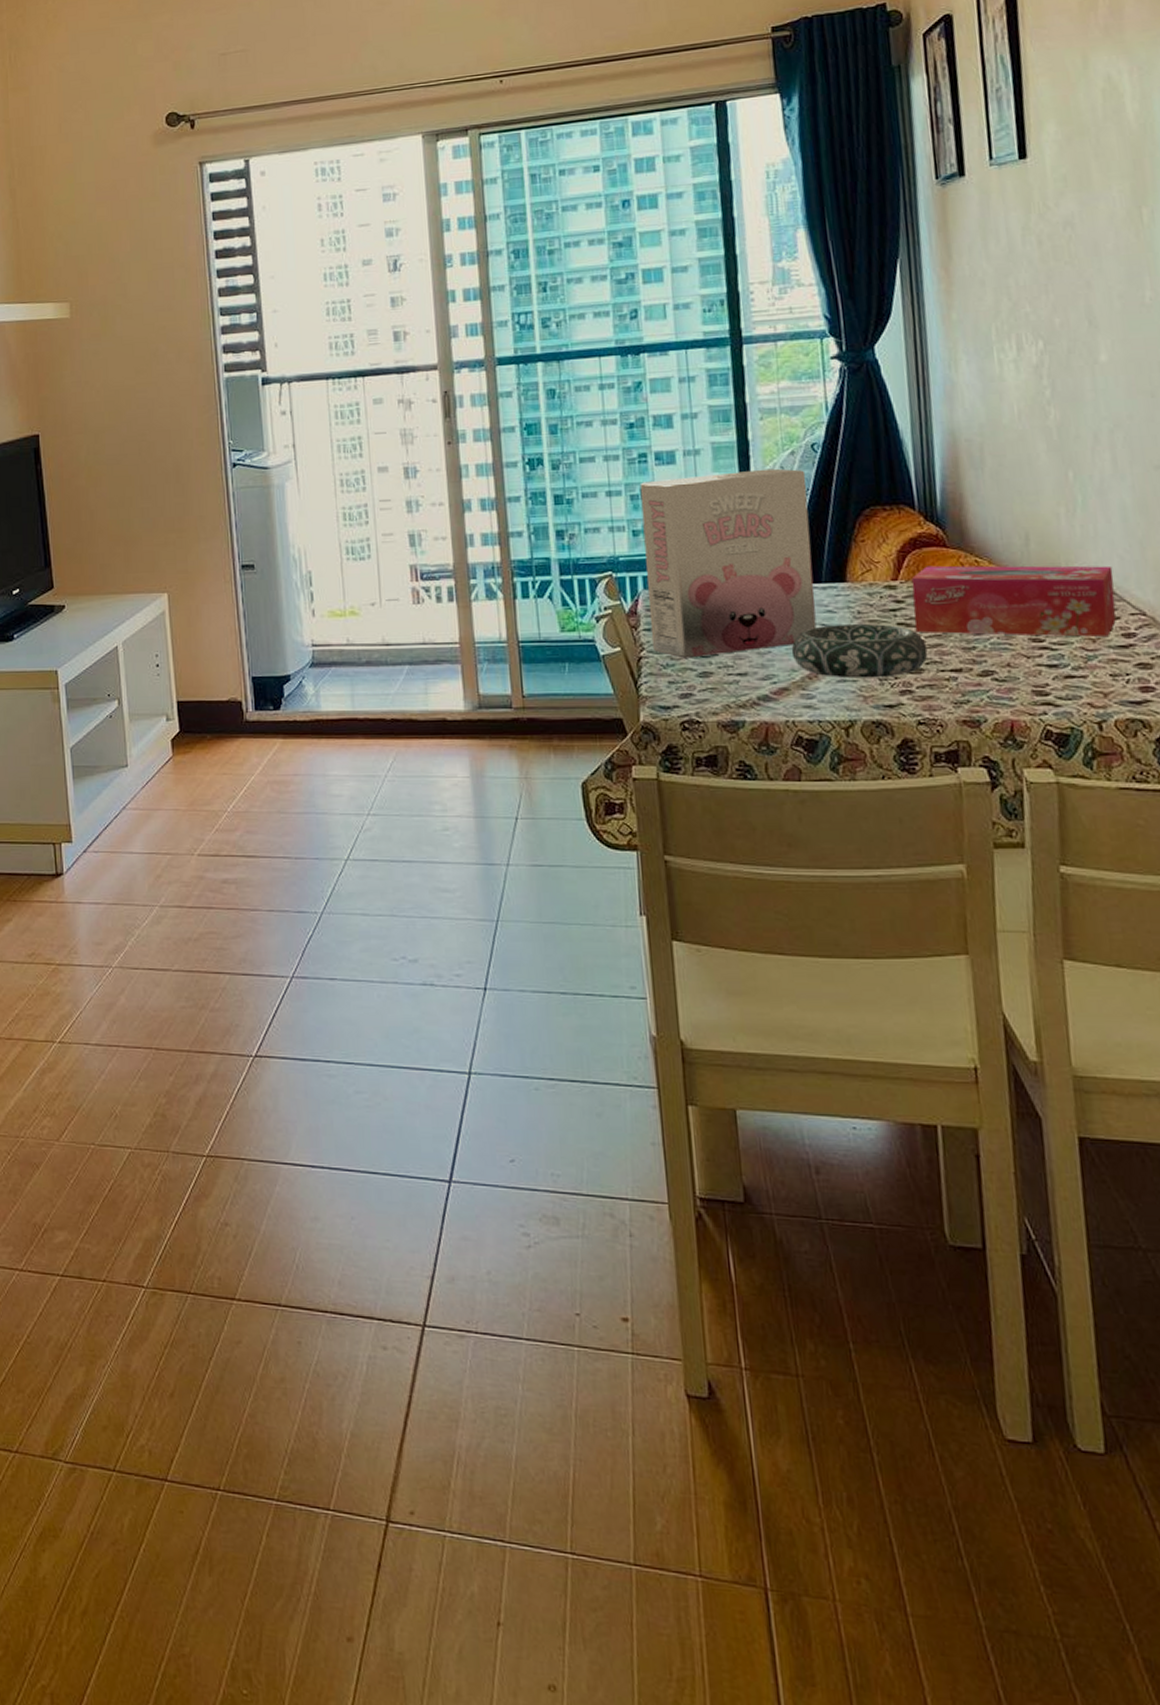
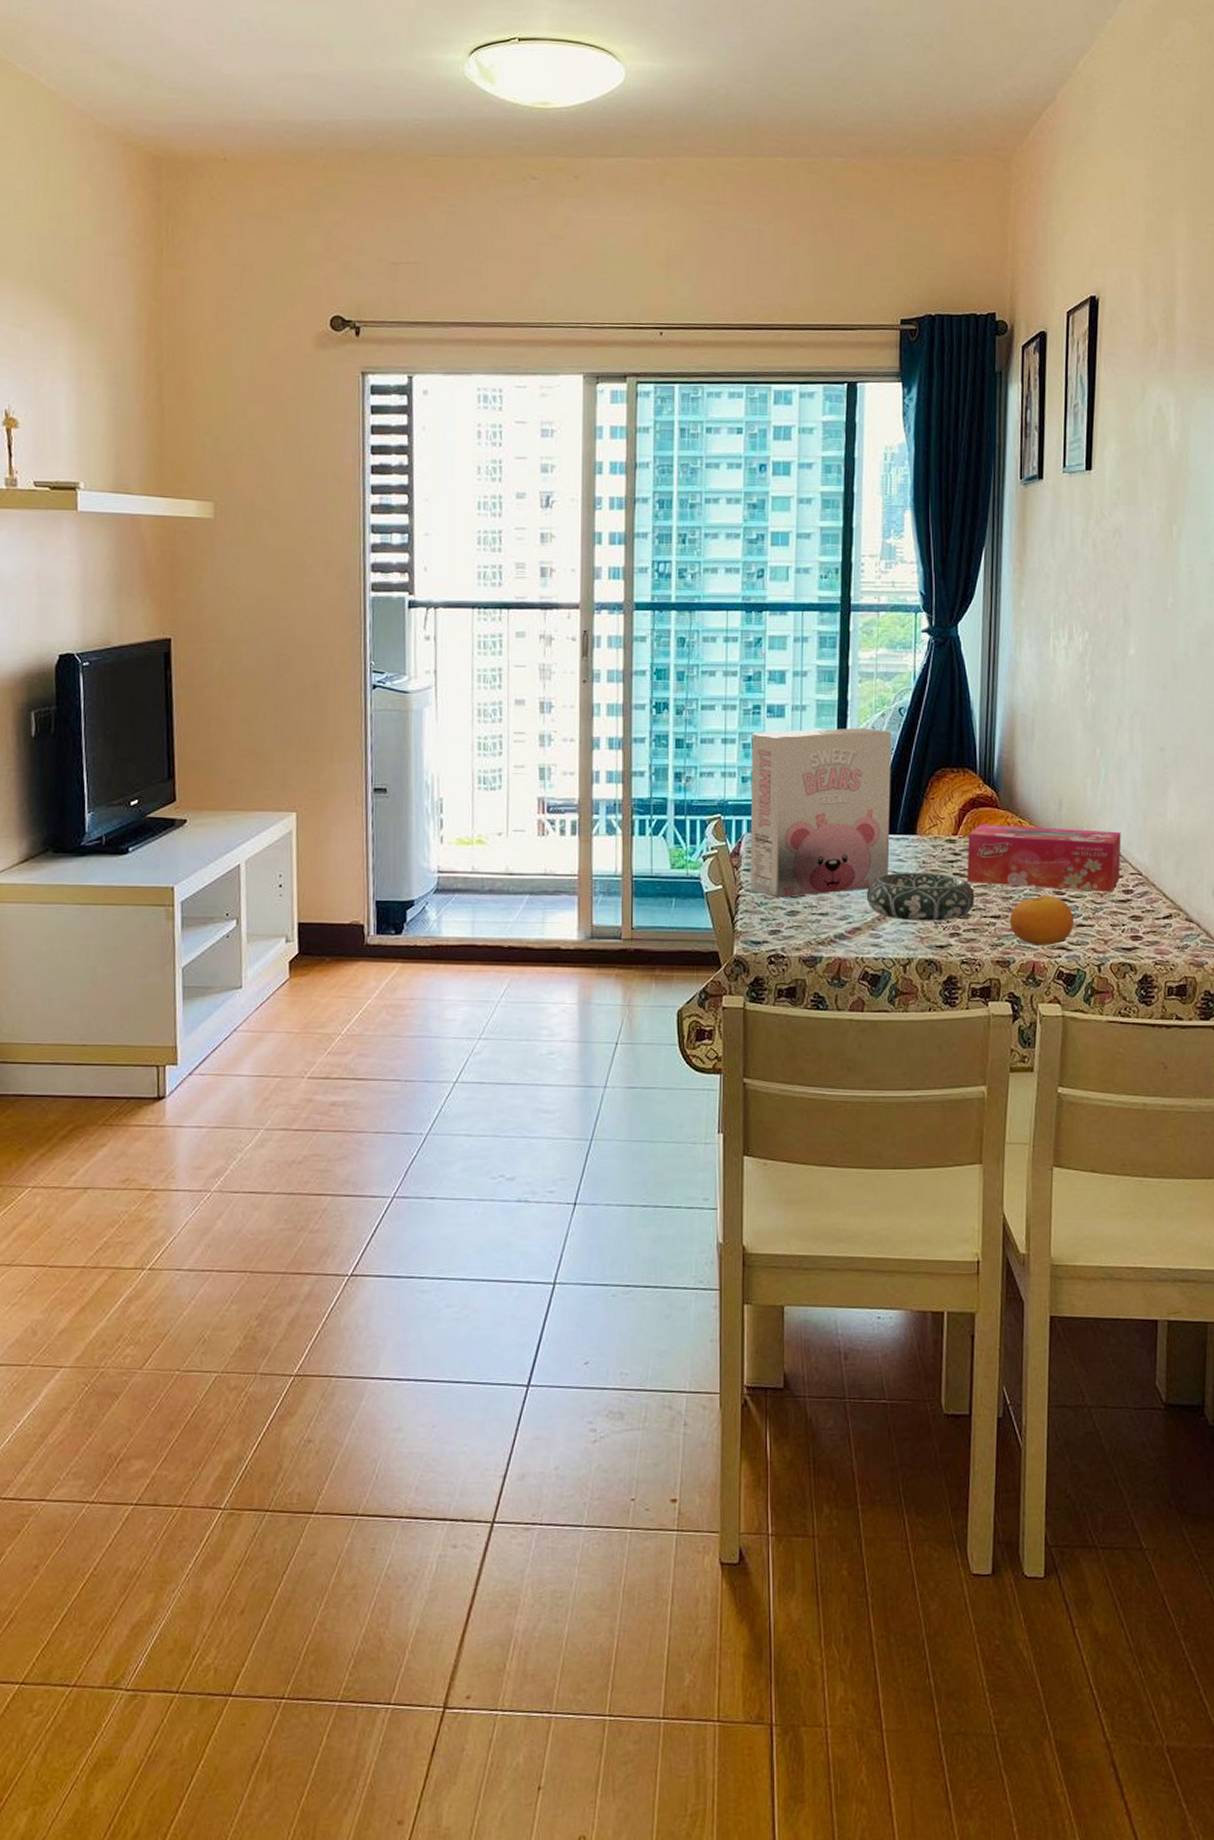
fruit: none [974,643,1060,702] -> present [1009,895,1073,946]

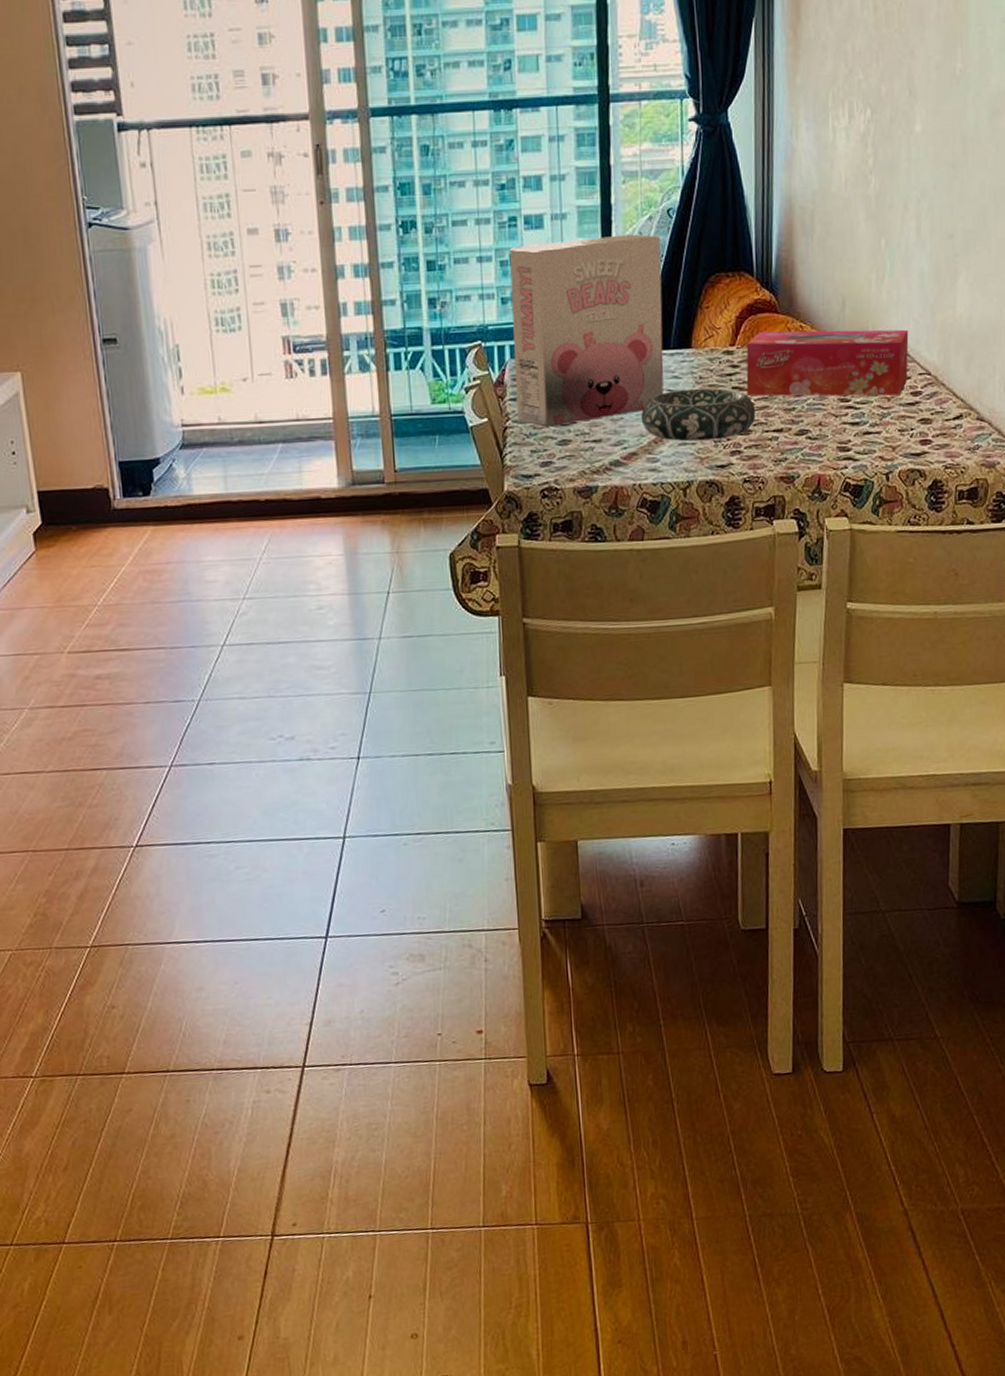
fruit: present [1009,895,1073,946] -> none [792,403,860,458]

